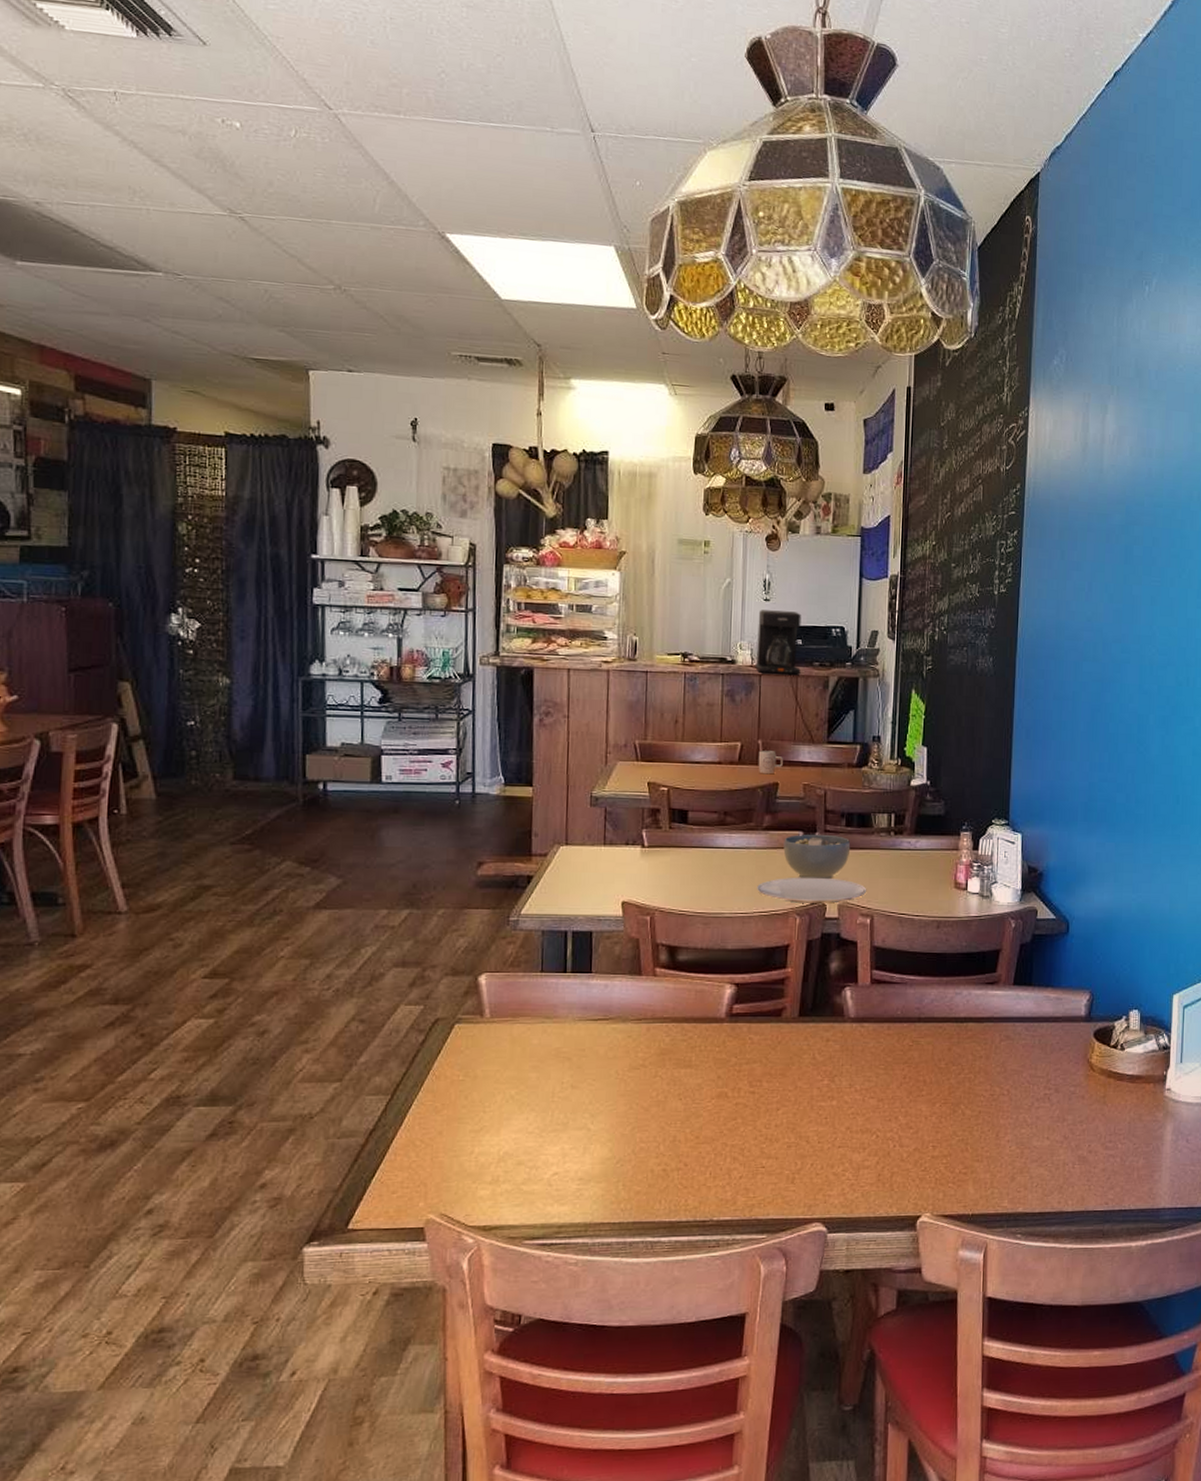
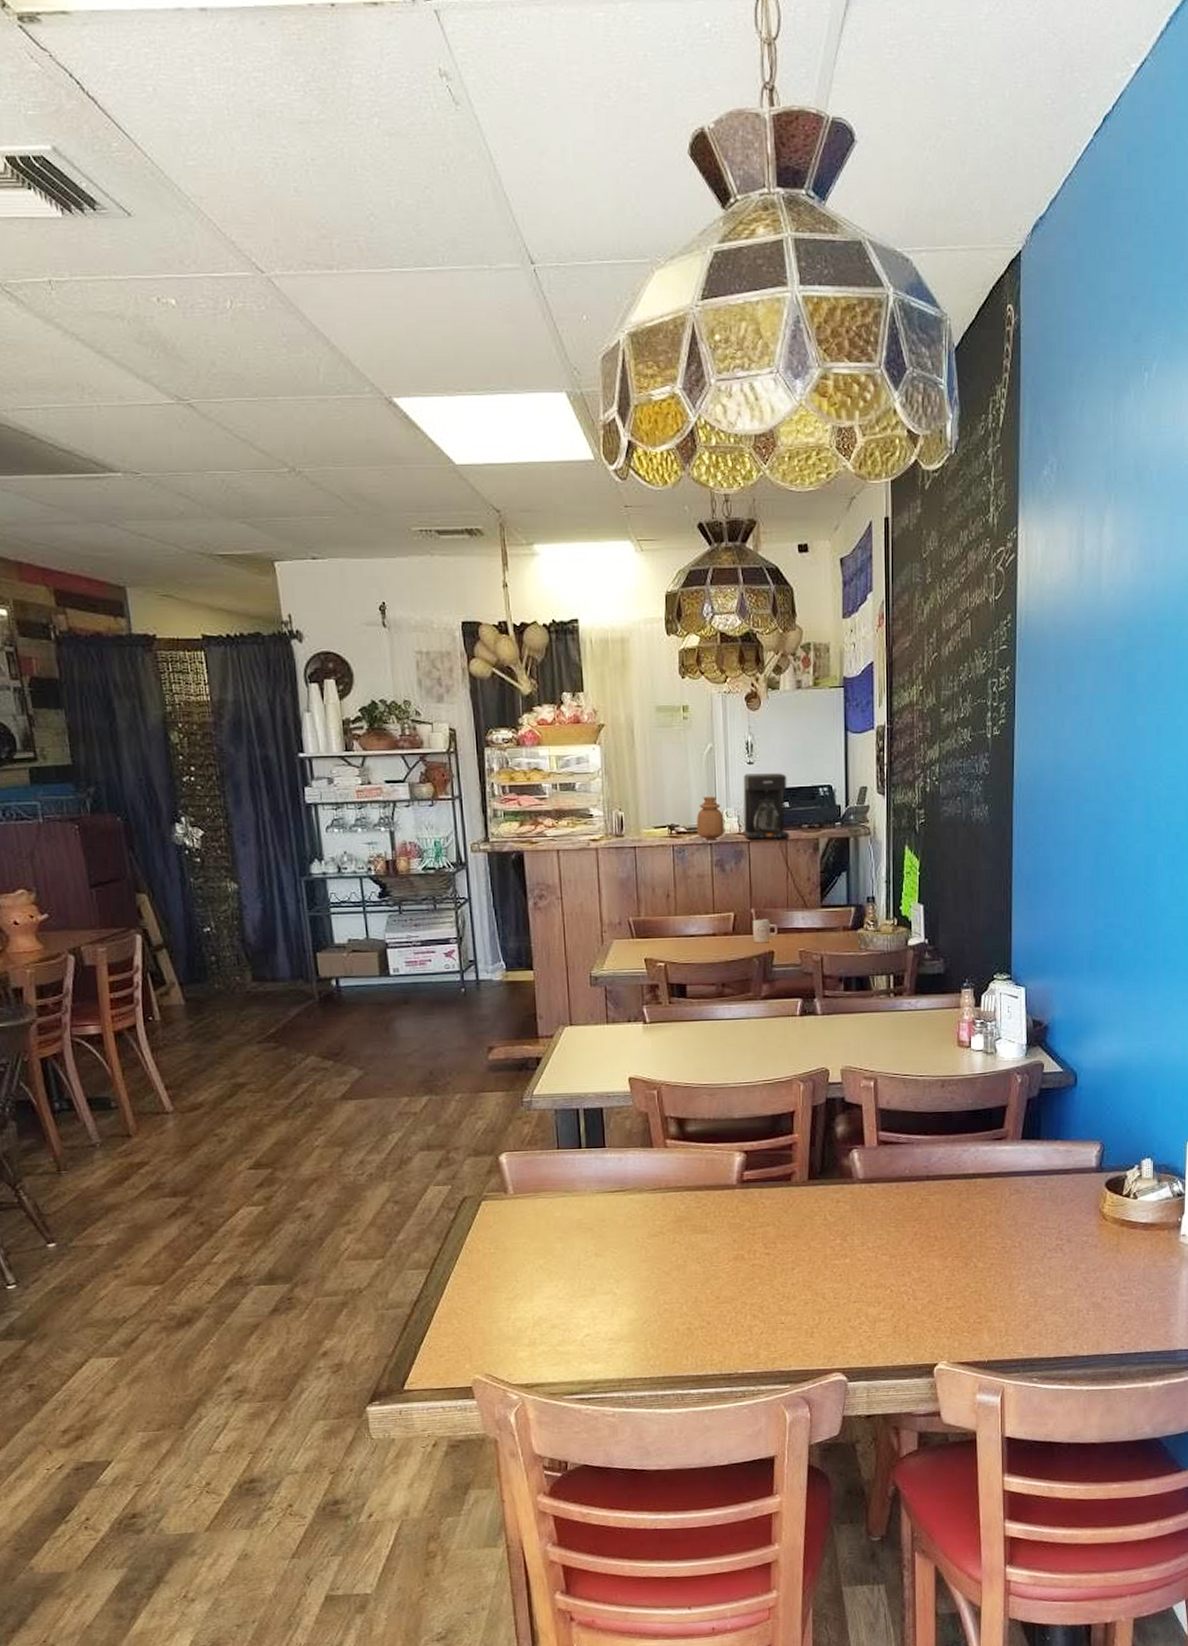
jar: none [710,628,737,671] -> present [697,796,724,841]
plate: present [757,877,867,903] -> none [759,1043,869,1070]
soup bowl: present [783,834,851,880] -> none [783,1000,851,1045]

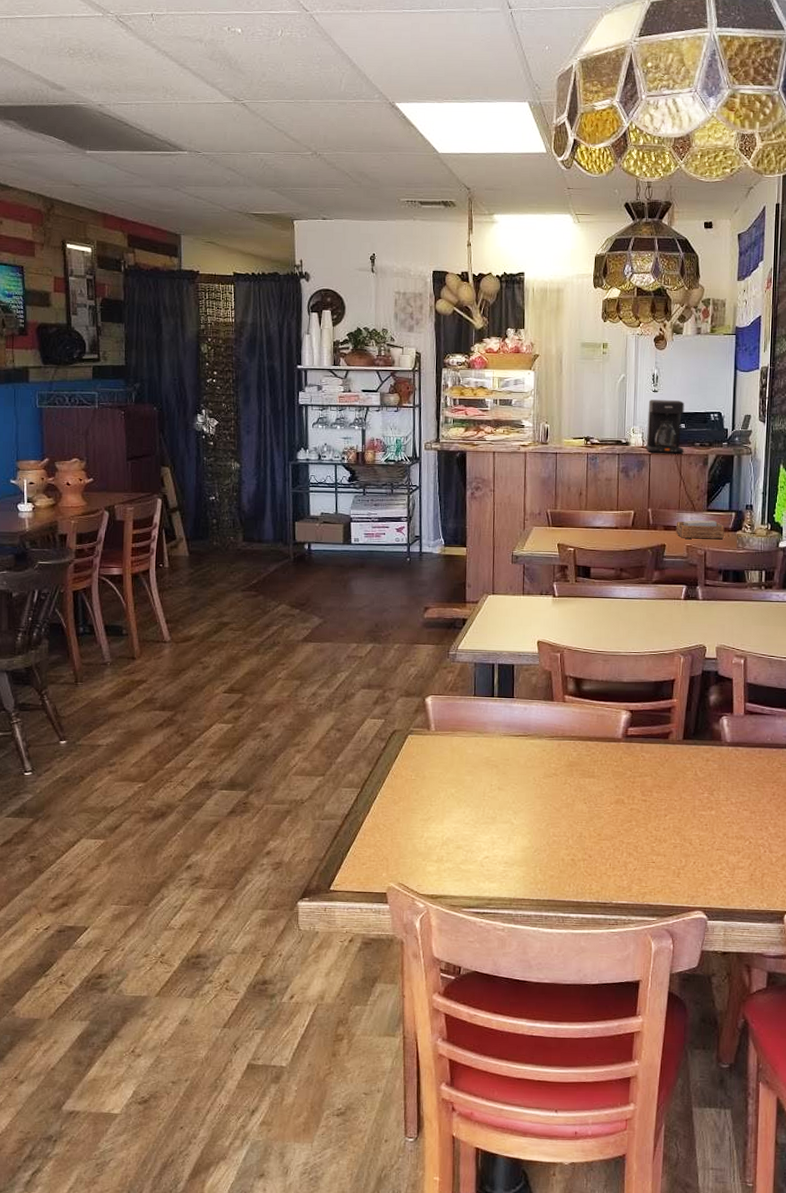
jar: present [697,796,724,841] -> none [608,416,631,451]
mug: present [752,919,777,943] -> none [648,517,669,538]
napkin holder: none [785,918,843,942] -> present [676,520,724,540]

